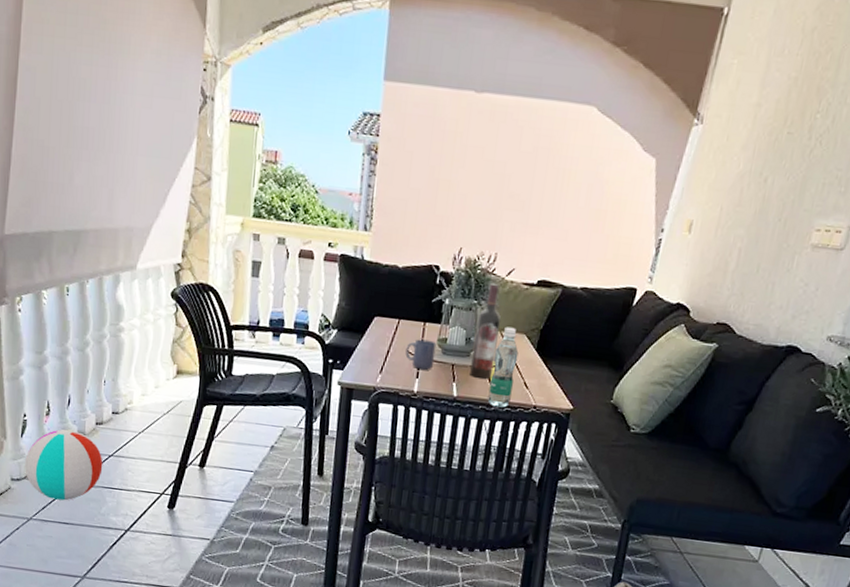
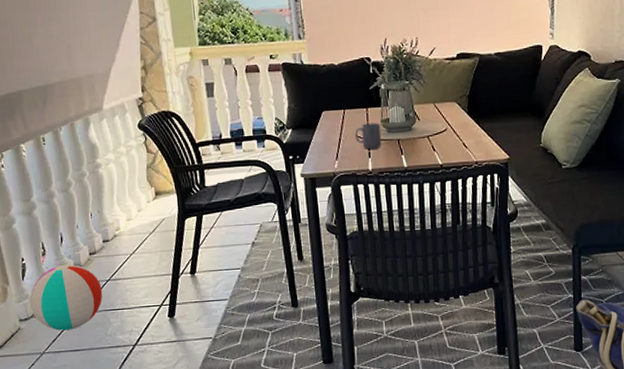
wine bottle: present [470,284,502,379] -> none [411,64,435,147]
bottle: present [487,326,519,408] -> none [433,98,455,169]

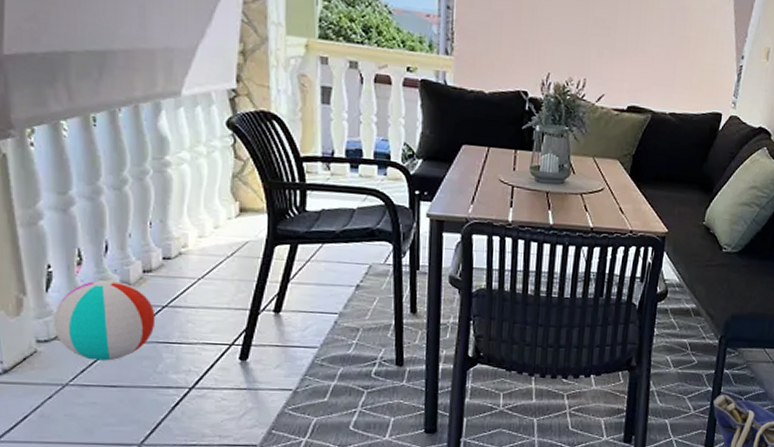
cup: present [355,122,382,150] -> none [497,167,529,199]

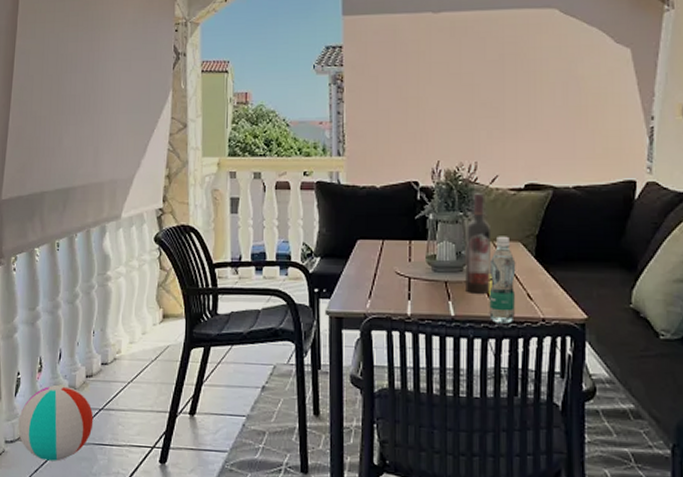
wine bottle: none [565,110,594,206] -> present [465,193,492,294]
bottle: none [584,153,613,234] -> present [489,236,516,324]

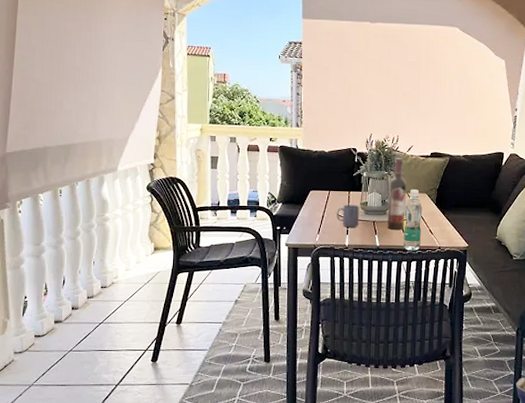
beach ball: present [18,384,94,462] -> none [26,305,95,366]
cup: none [394,258,425,290] -> present [337,204,360,228]

